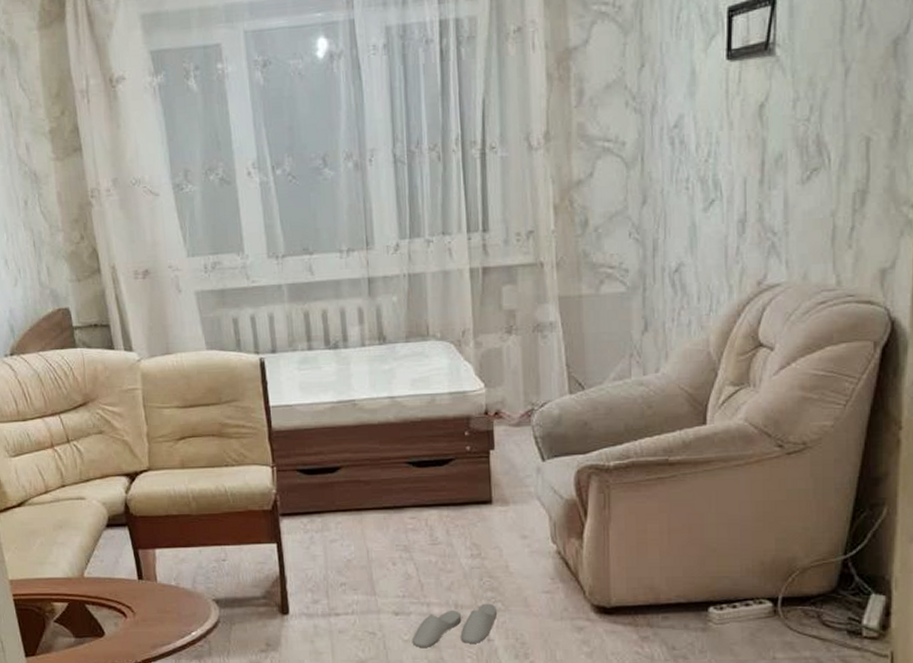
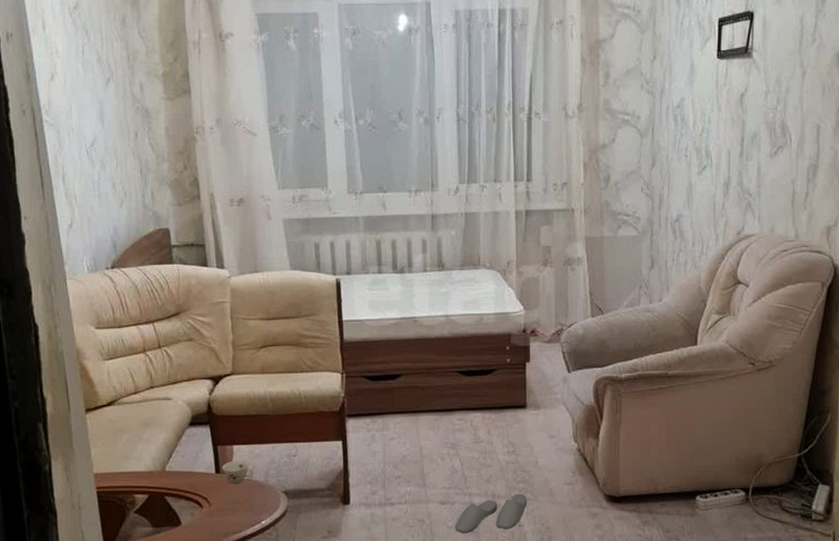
teacup: none [144,565,180,592] -> present [221,460,254,484]

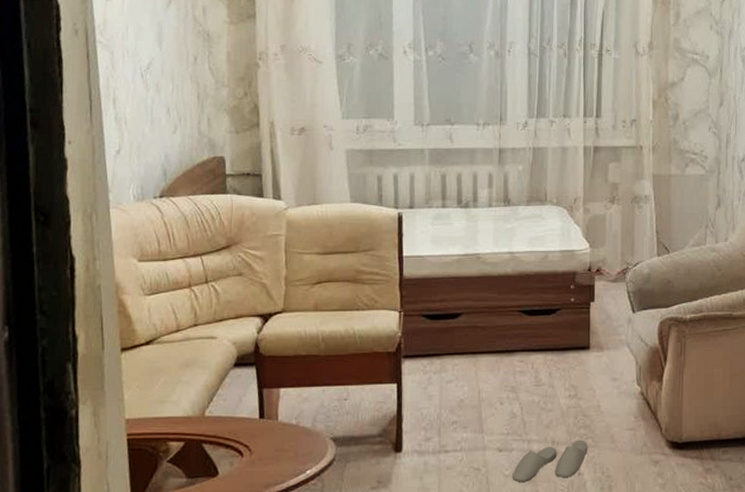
teacup: present [221,460,254,484] -> none [266,404,301,430]

